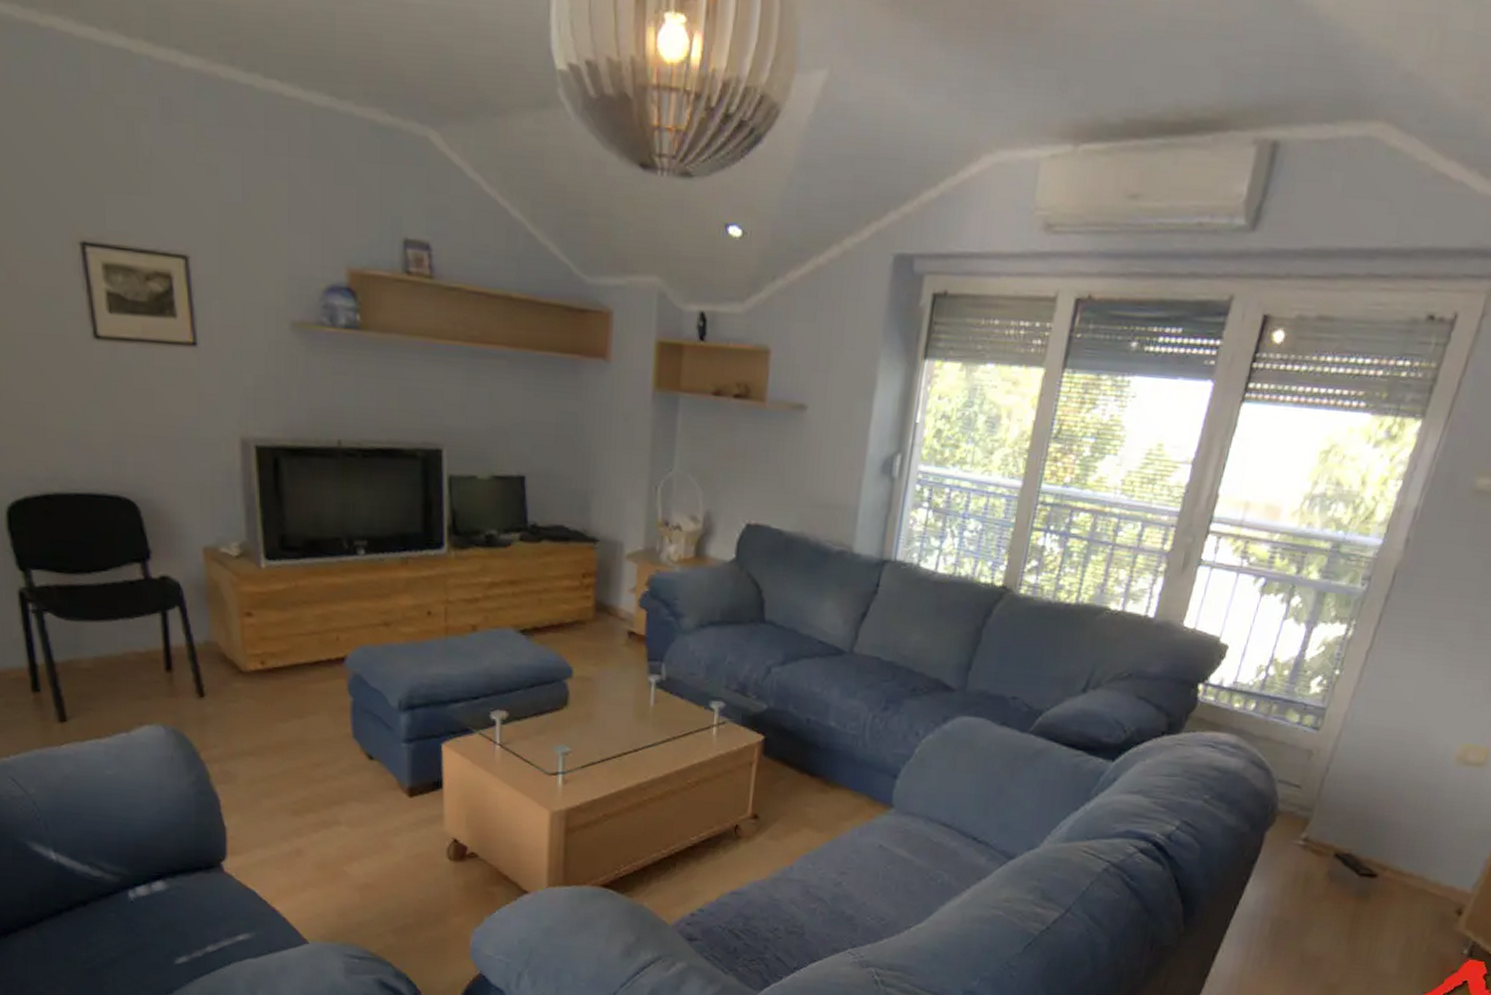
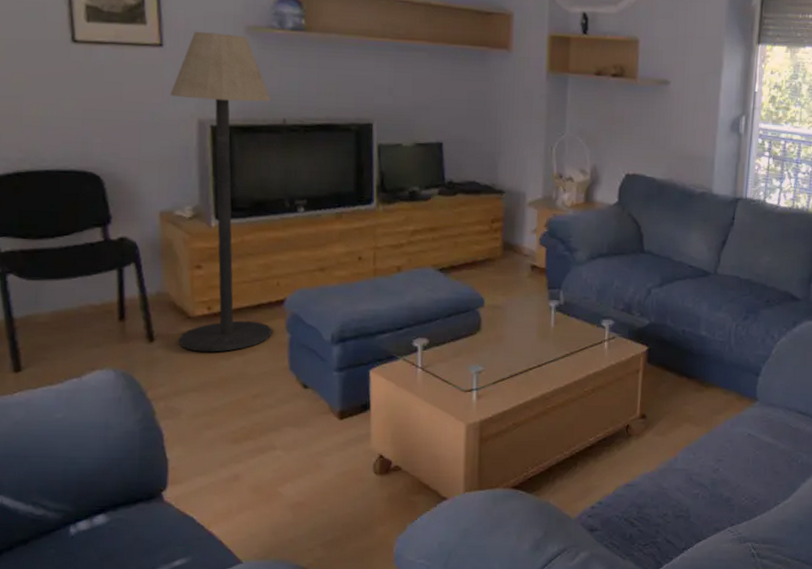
floor lamp: none [208,328,333,713] -> present [170,32,272,352]

